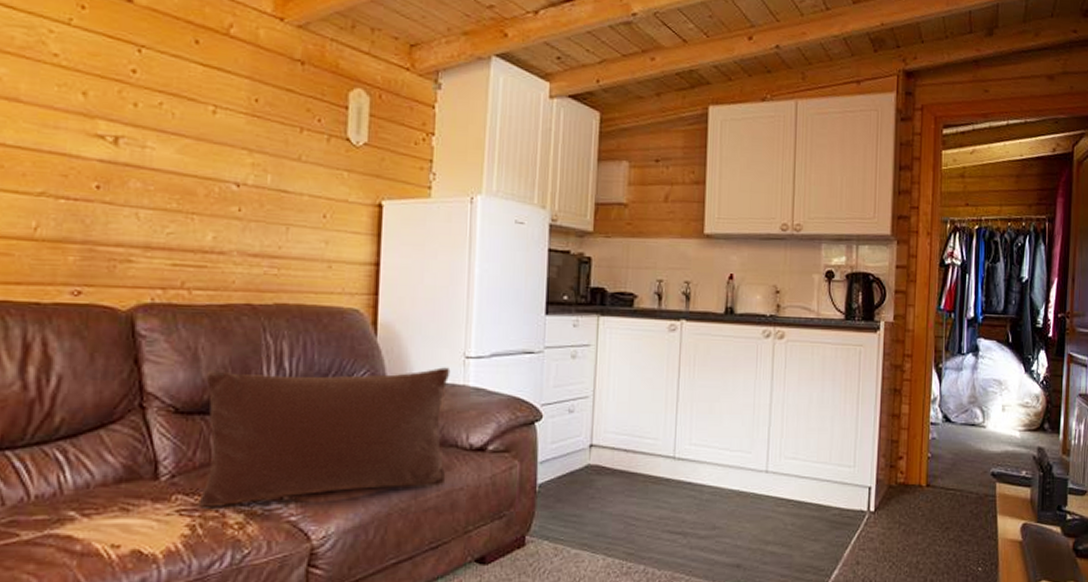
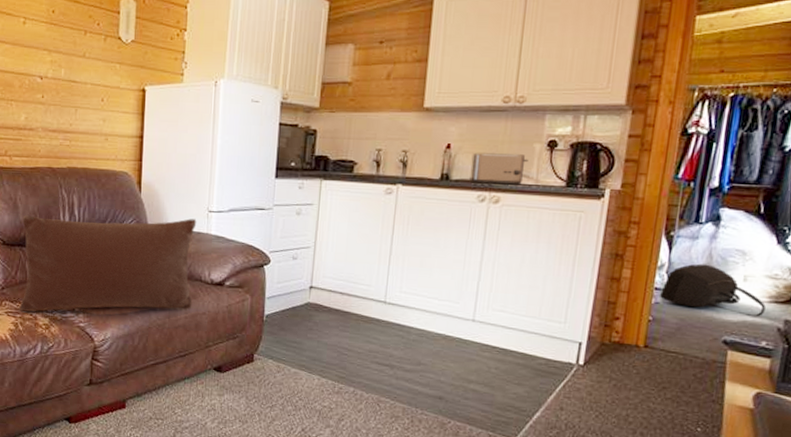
toaster: none [754,284,809,320] -> present [469,152,529,187]
duffel bag: none [936,395,1022,447] -> present [660,263,766,317]

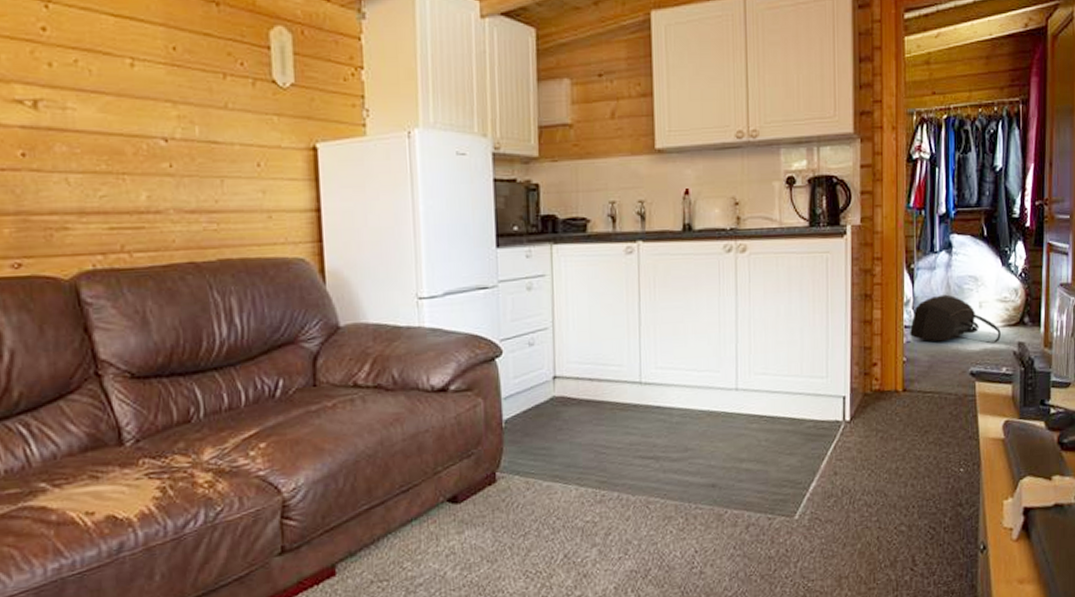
pillow: present [19,215,197,312] -> none [157,310,410,469]
toaster: present [469,152,529,187] -> none [712,193,770,233]

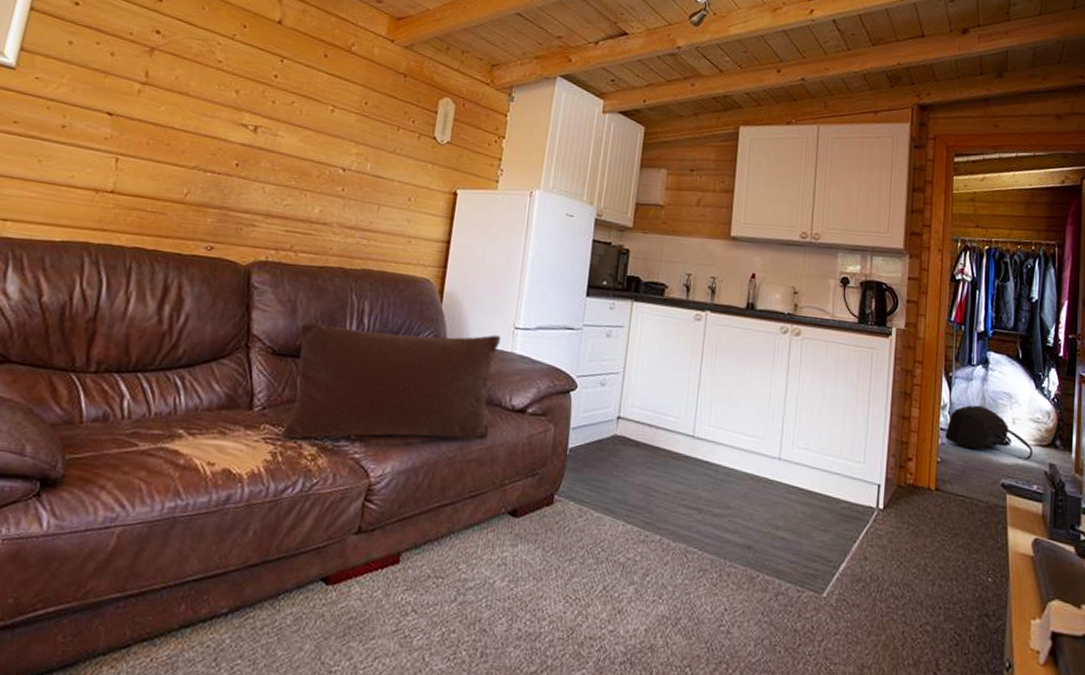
pillow: none [157,310,410,469] -> present [281,320,501,440]

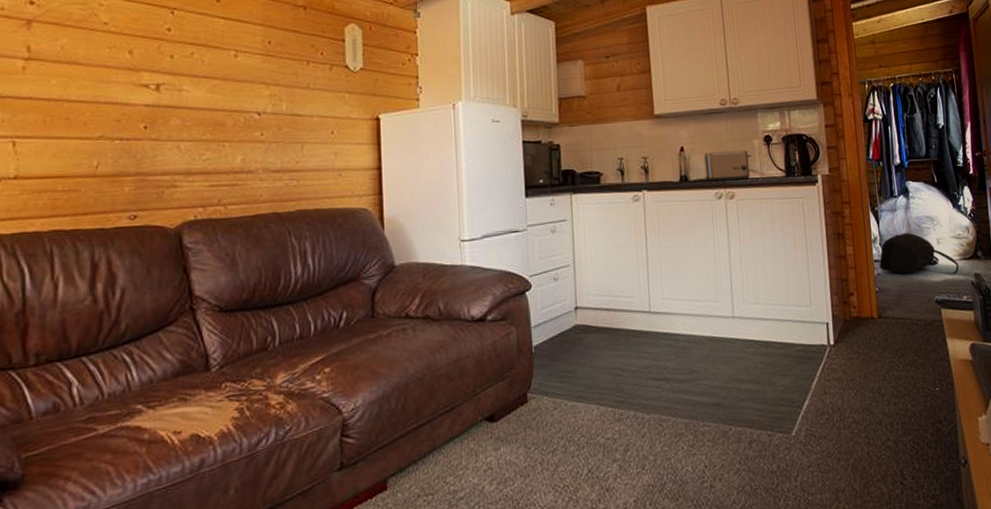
pillow: present [281,320,501,440] -> none [244,251,454,392]
toaster: none [773,284,825,320] -> present [703,149,751,183]

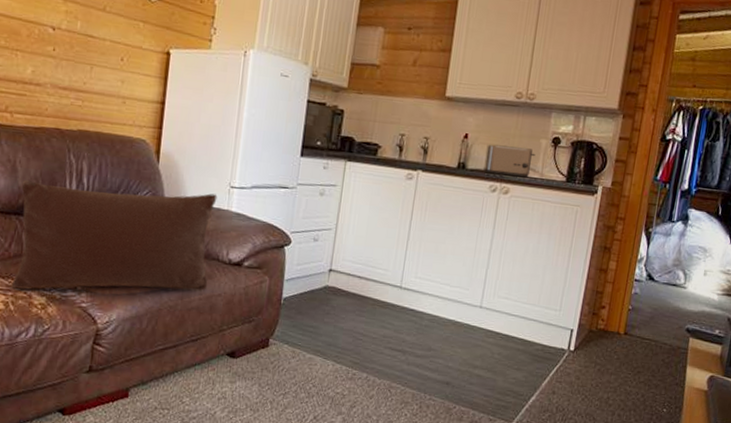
pillow: none [244,251,454,392] -> present [11,180,218,290]
duffel bag: present [879,232,959,275] -> none [639,258,720,308]

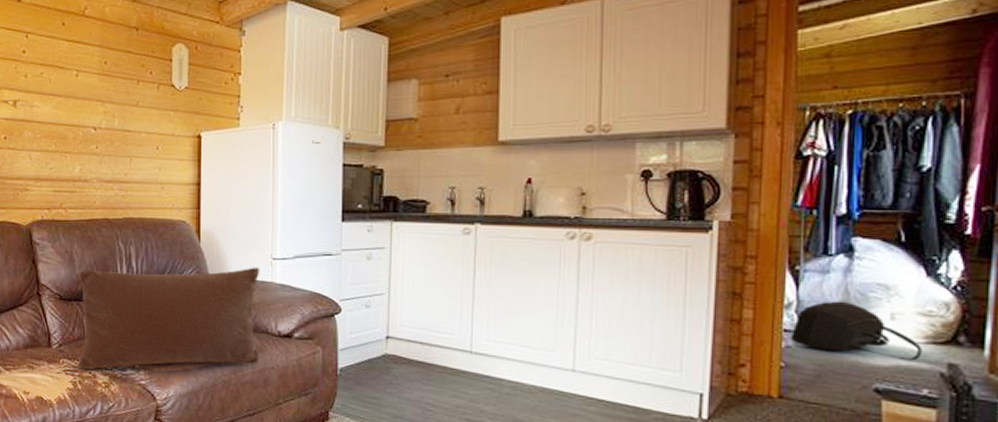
toaster: present [483,144,536,179] -> none [556,185,621,221]
duffel bag: none [639,258,720,308] -> present [791,301,922,361]

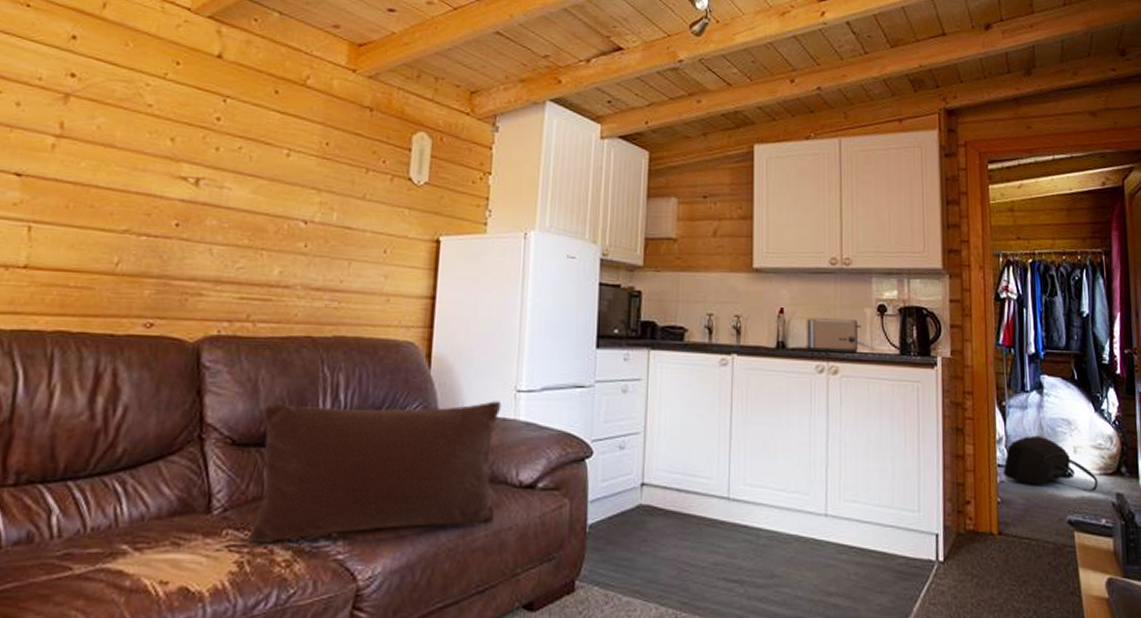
toaster: none [556,185,621,221] -> present [806,318,861,355]

